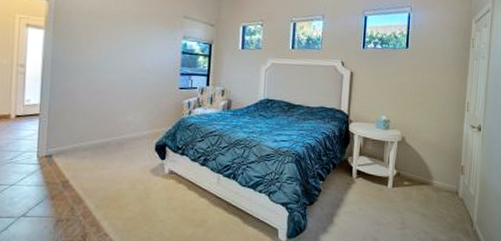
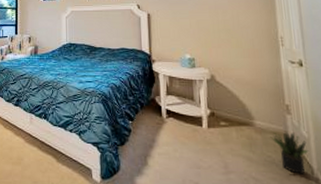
potted plant: none [444,189,473,227] -> present [270,131,309,175]

